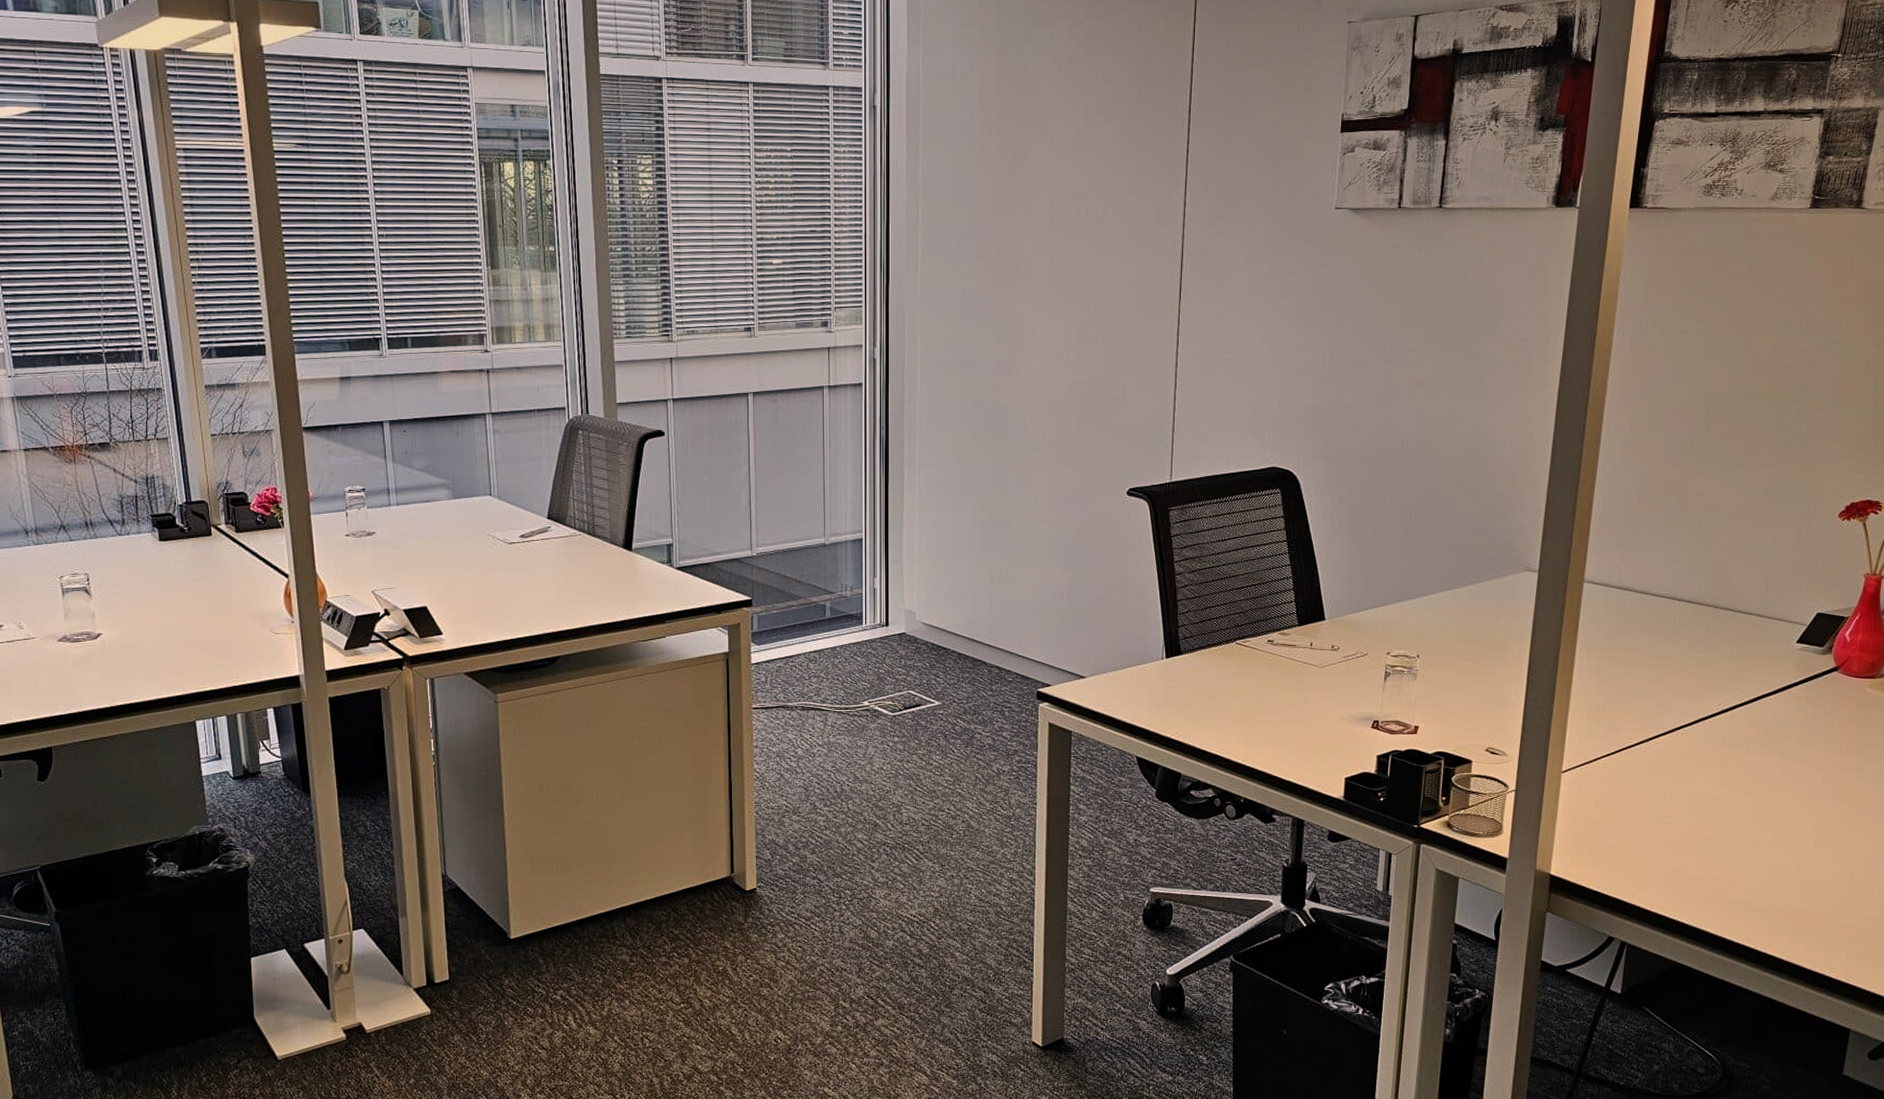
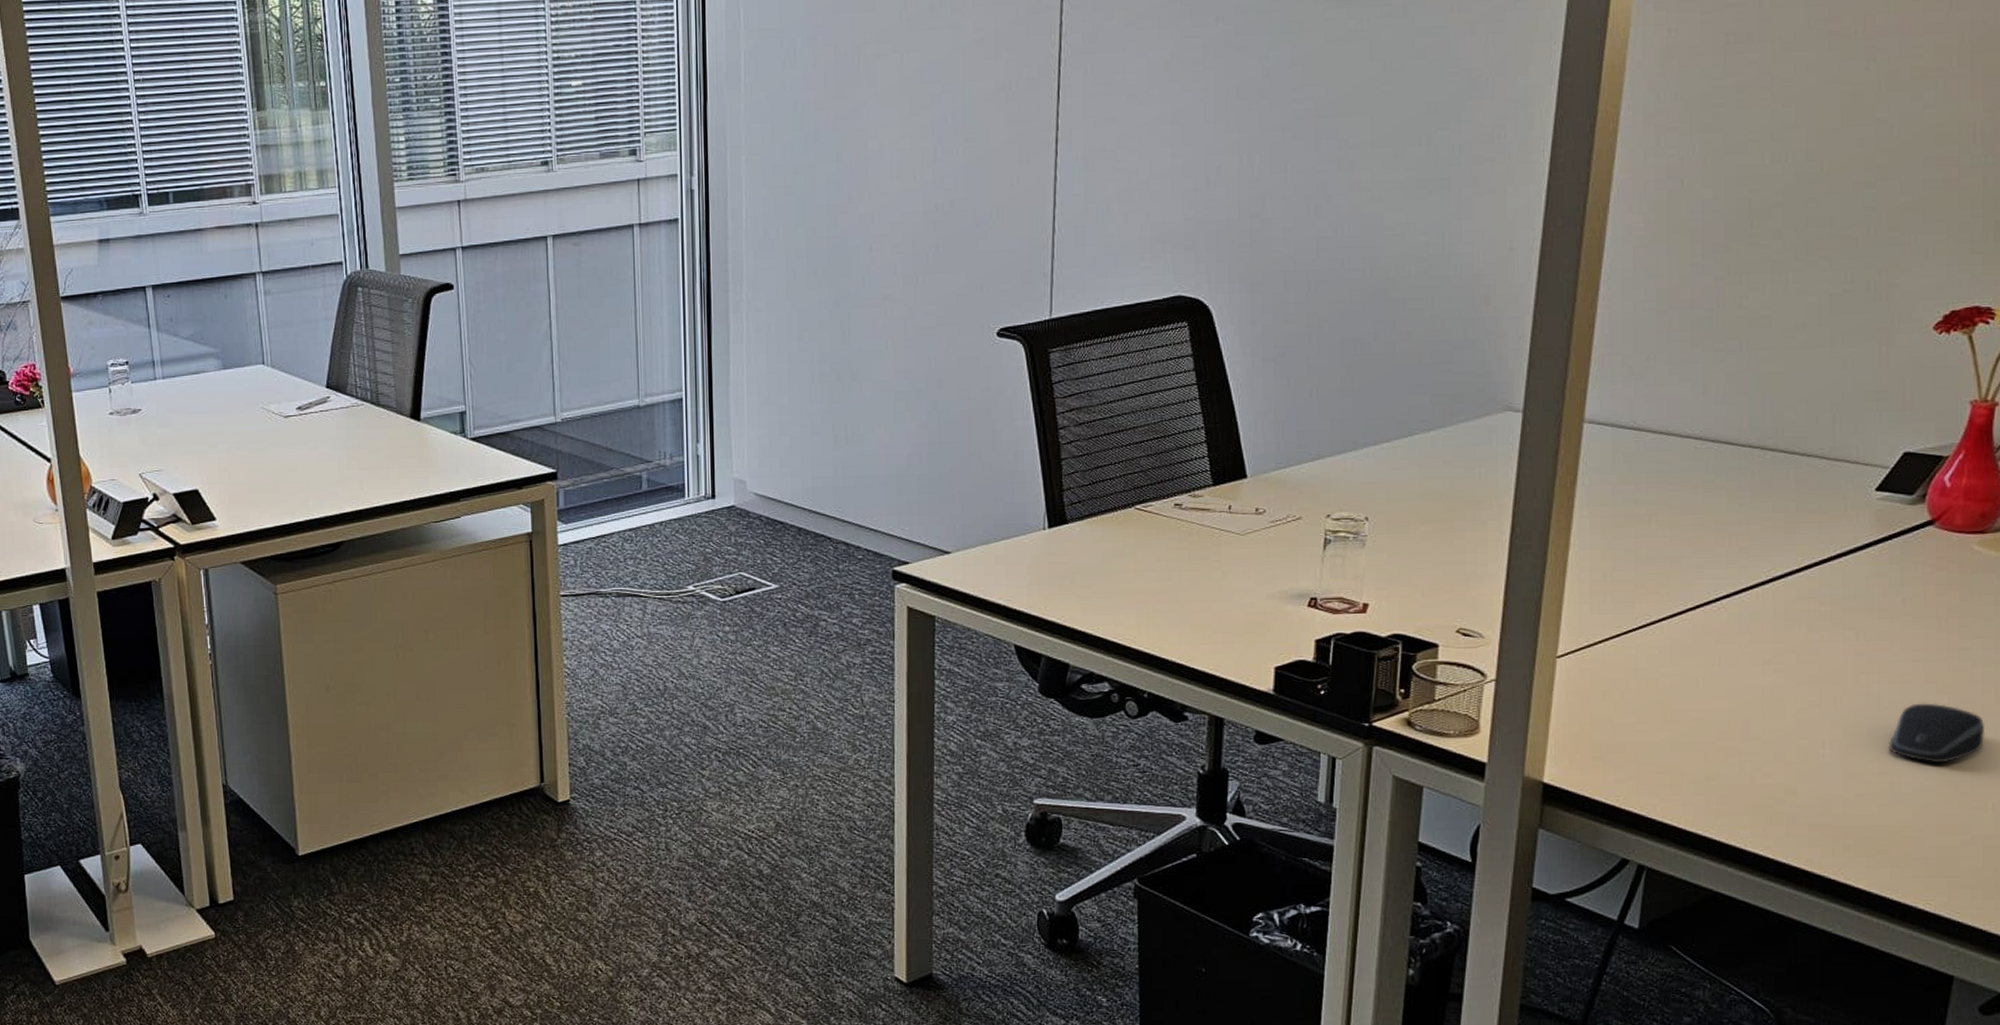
computer mouse: none [1804,812,1874,860] -> present [1888,703,1986,764]

